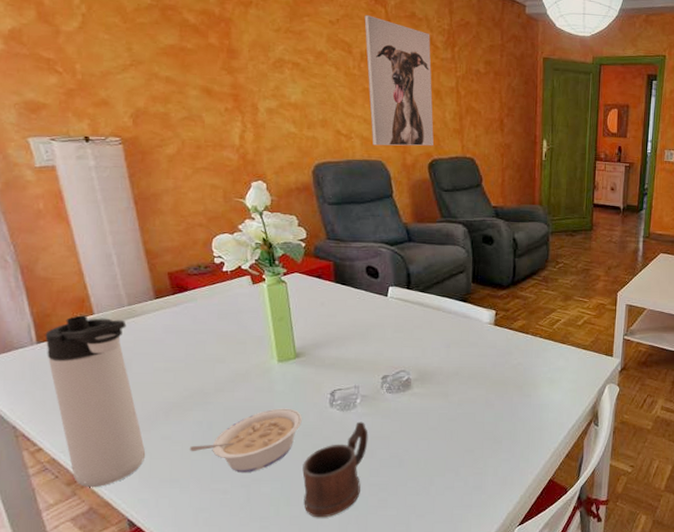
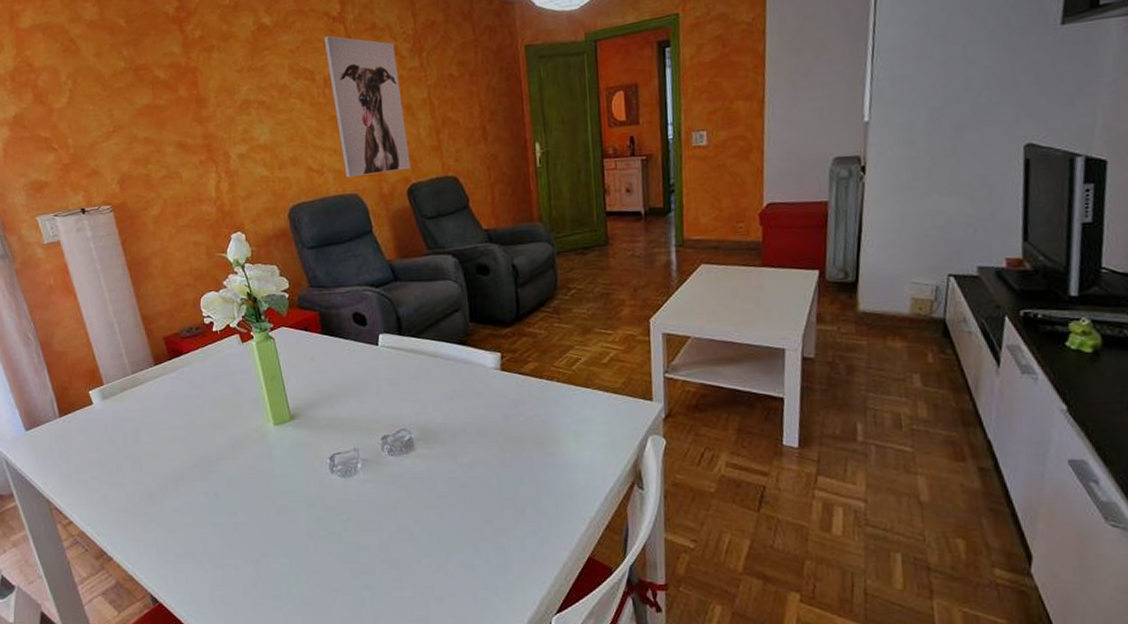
thermos bottle: present [45,315,146,488] -> none [65,386,161,562]
legume: present [190,408,302,472] -> none [200,476,304,546]
mug: present [302,421,369,518] -> none [309,489,374,598]

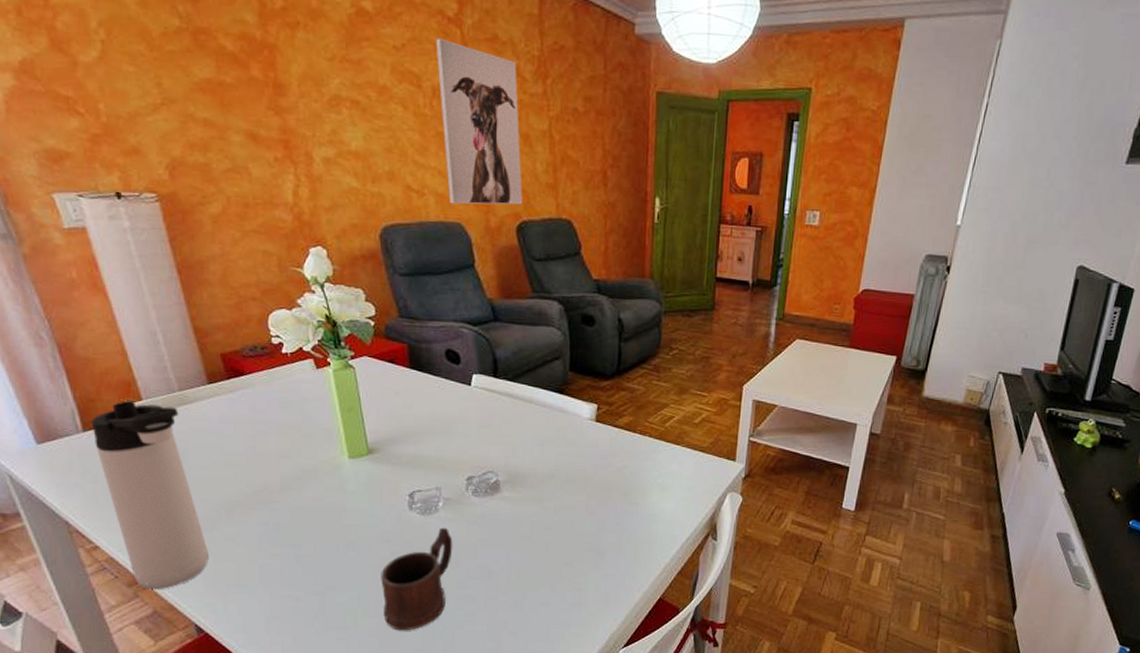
thermos bottle: none [65,386,161,562] -> present [91,401,210,590]
mug: none [309,489,374,598] -> present [381,527,453,631]

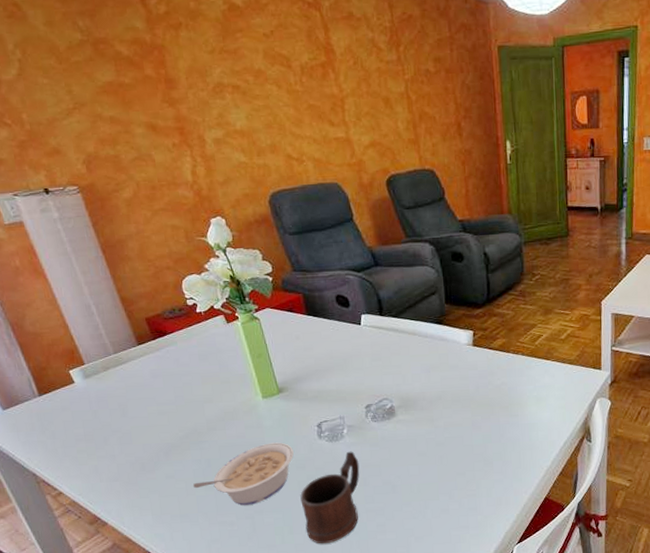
thermos bottle: present [91,401,210,590] -> none [44,366,155,526]
legume: none [257,510,378,579] -> present [193,442,294,505]
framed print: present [435,38,522,205] -> none [299,22,389,167]

